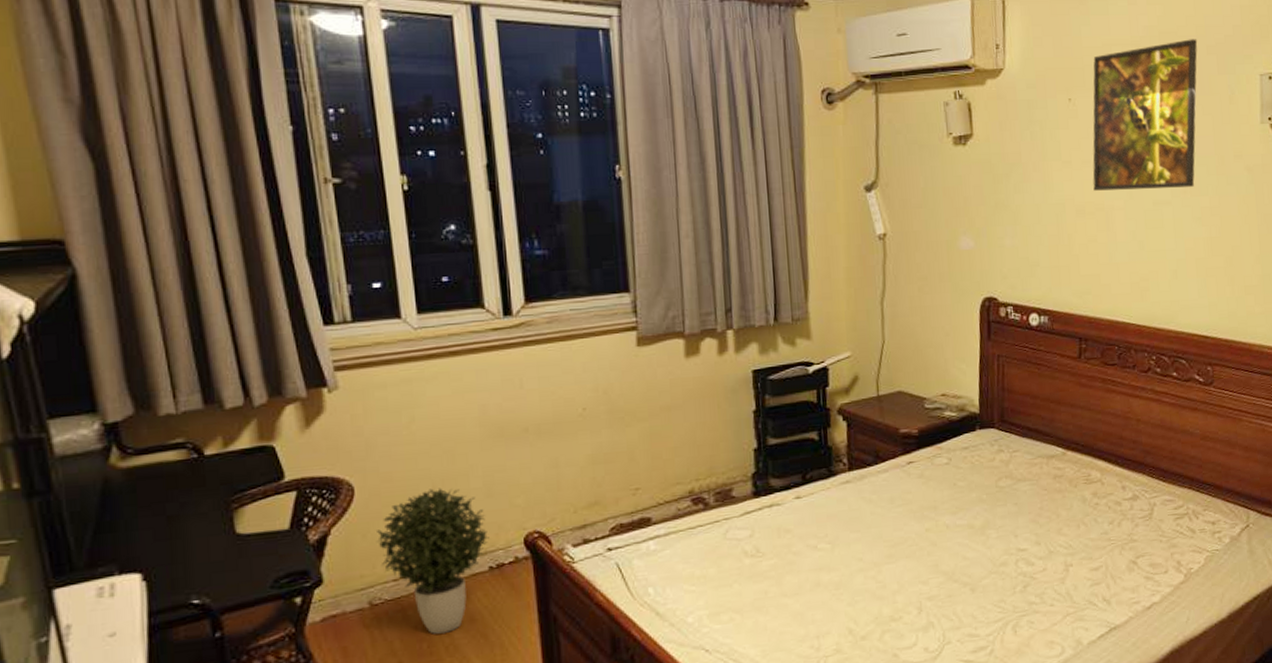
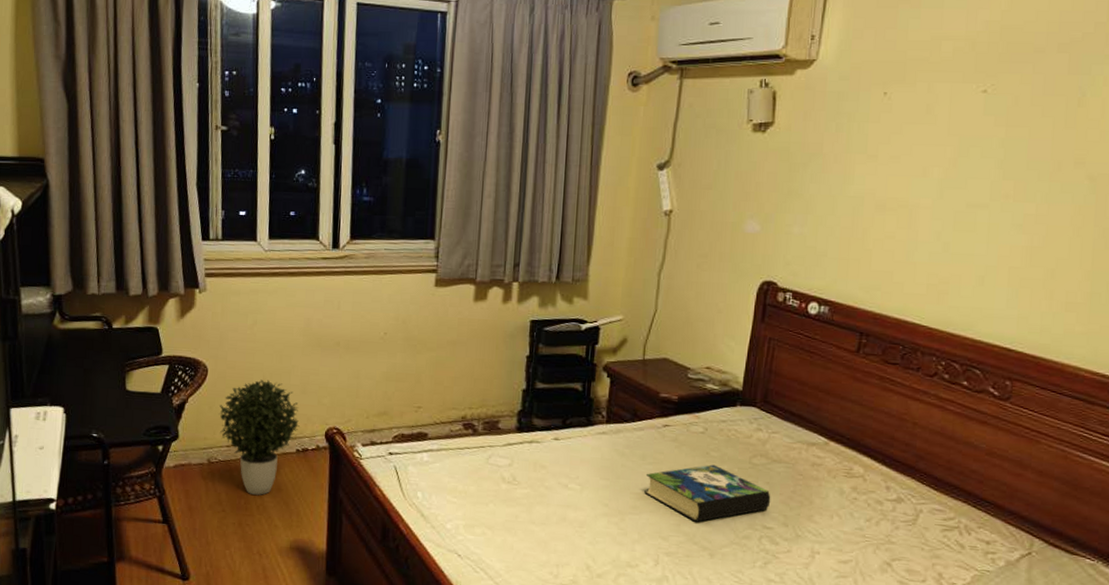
book: none [896,495,1022,559] -> present [644,464,771,522]
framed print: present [1093,39,1198,191] -> none [899,36,1048,192]

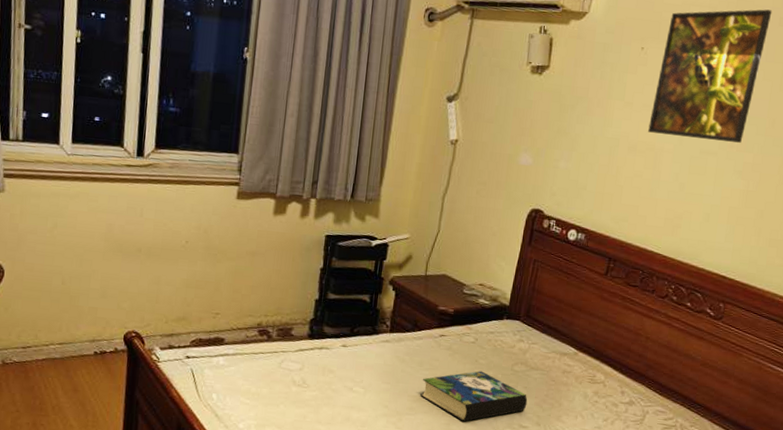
potted plant: present [218,379,300,496] -> none [14,282,98,397]
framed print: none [899,36,1048,192] -> present [648,9,772,143]

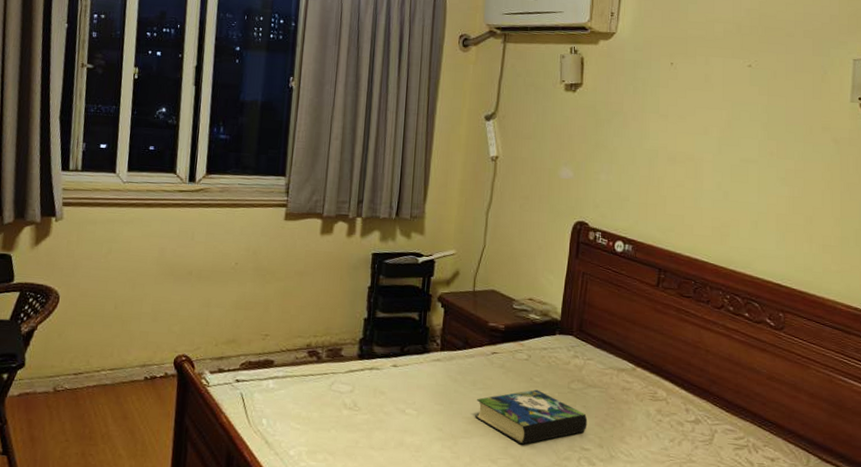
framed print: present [648,9,772,143] -> none [686,23,796,150]

